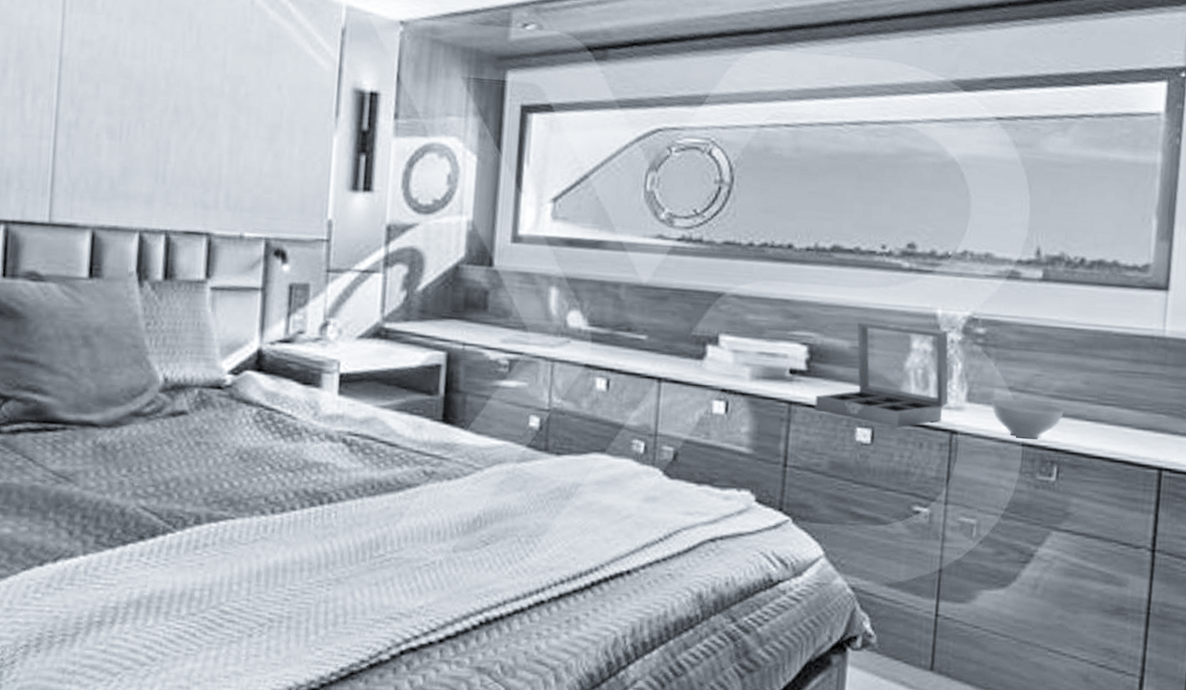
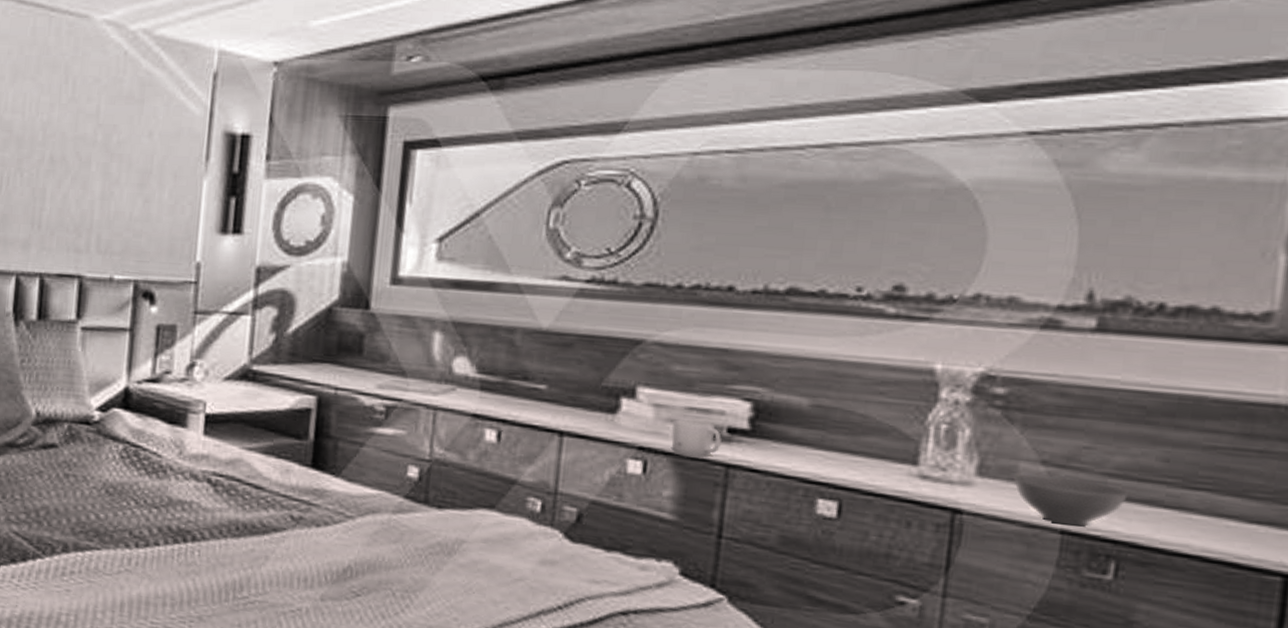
mug: none [747,362,785,398] -> present [671,418,722,460]
jewelry box: present [814,319,949,428] -> none [760,374,951,502]

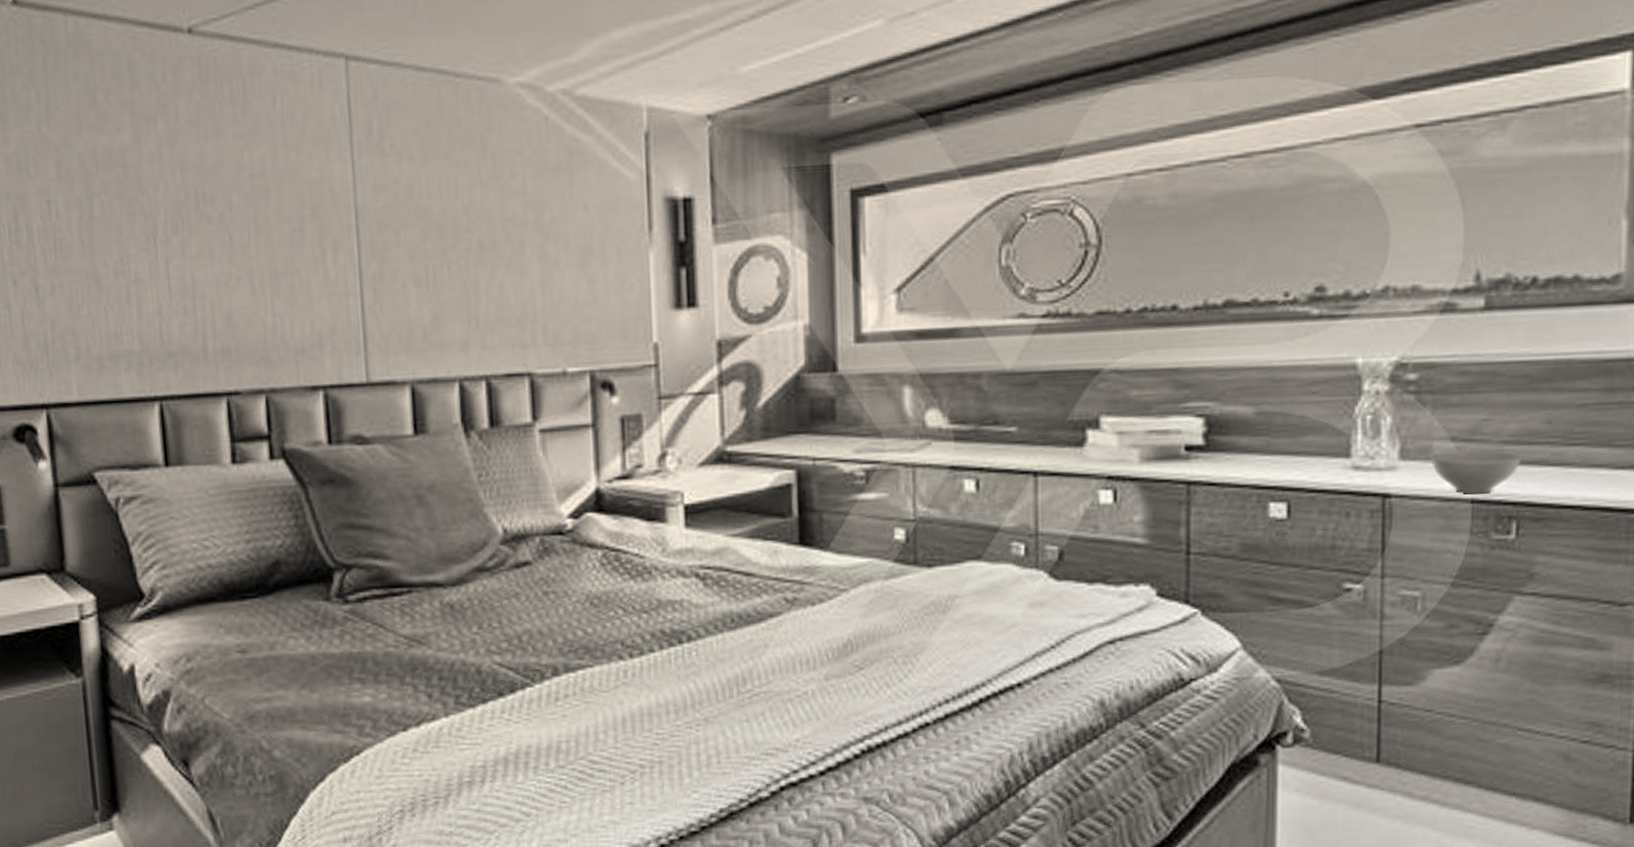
mug: present [671,418,722,460] -> none [1135,442,1180,481]

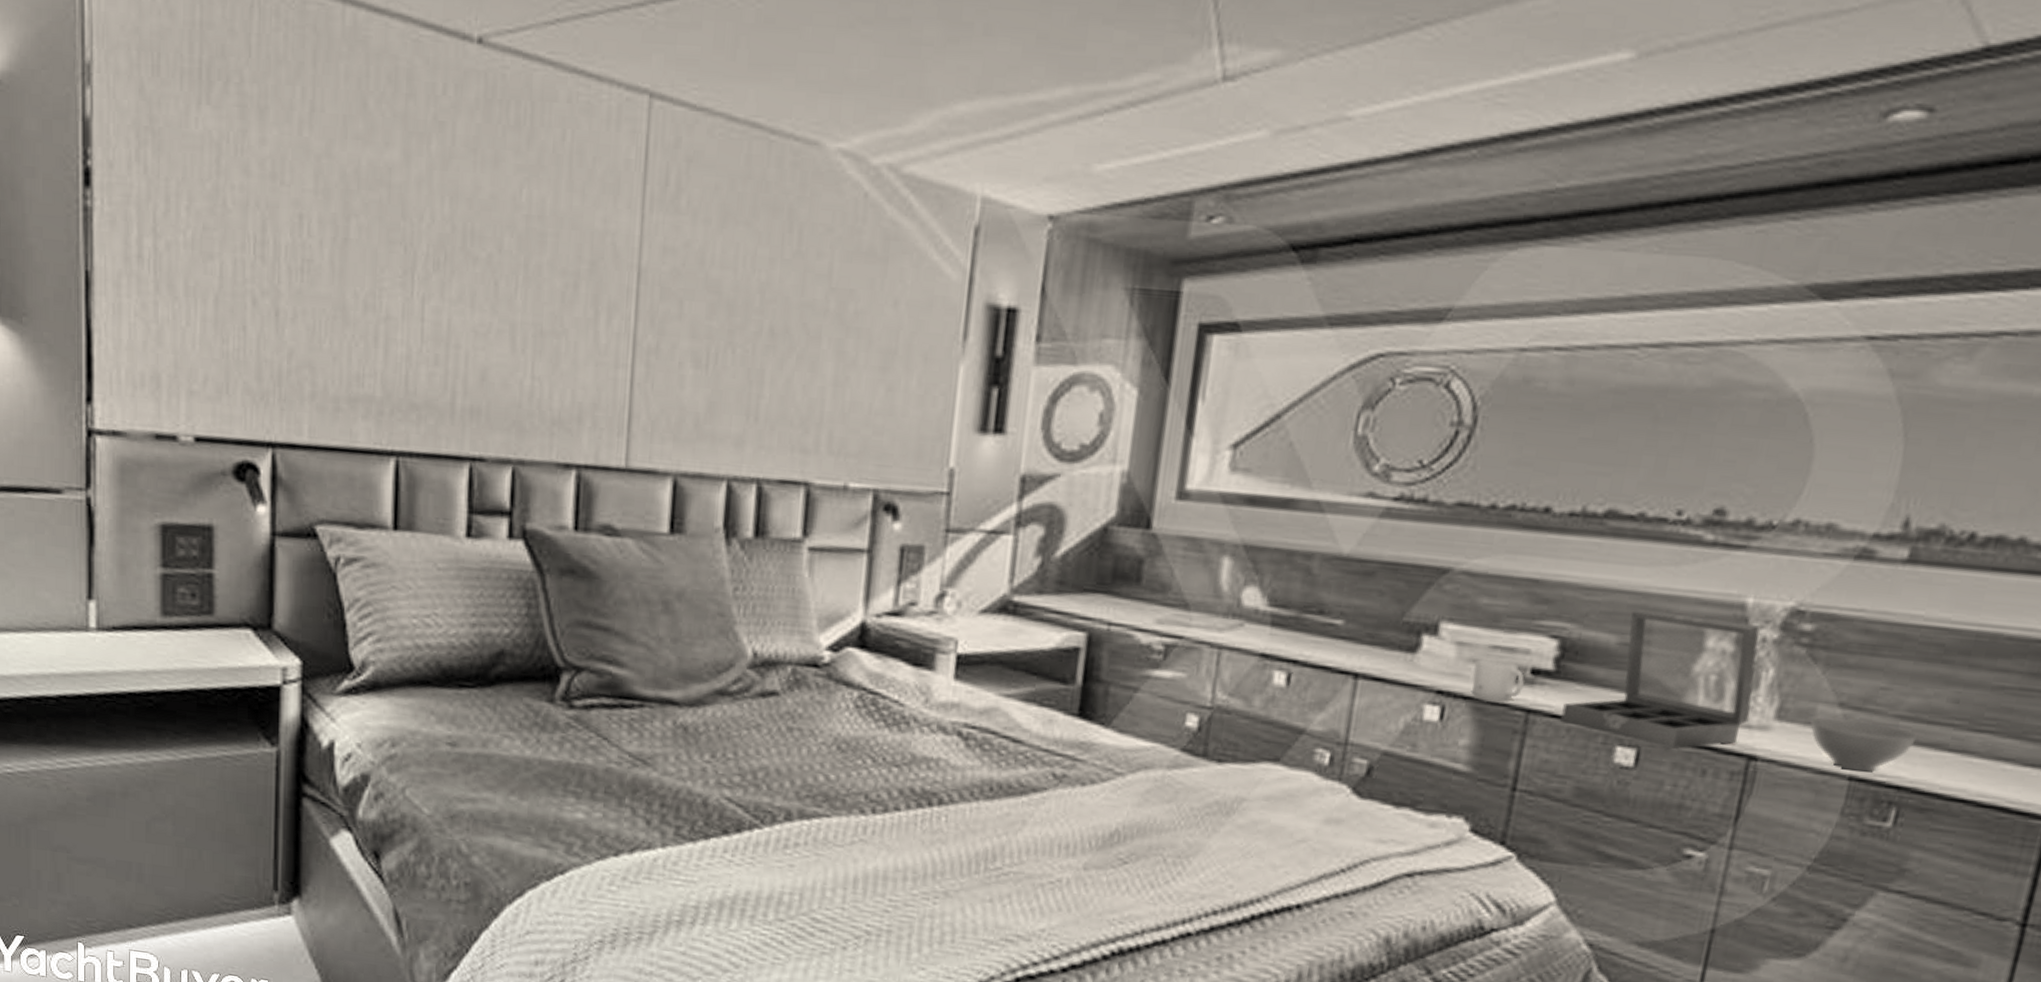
mug: none [1135,442,1180,481] -> present [1471,658,1525,704]
jewelry box: none [1218,379,1378,498] -> present [1560,608,1760,749]

